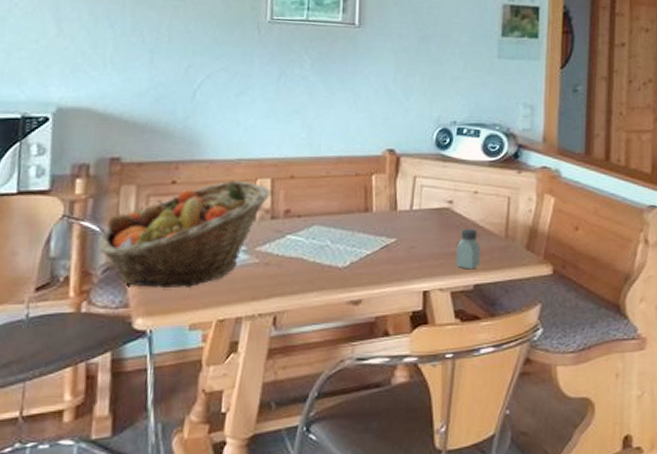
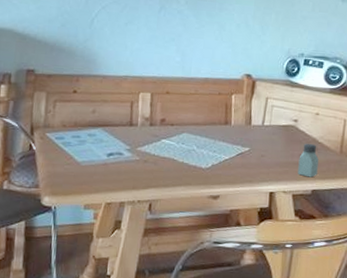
fruit basket: present [98,180,270,288] -> none [16,92,150,176]

